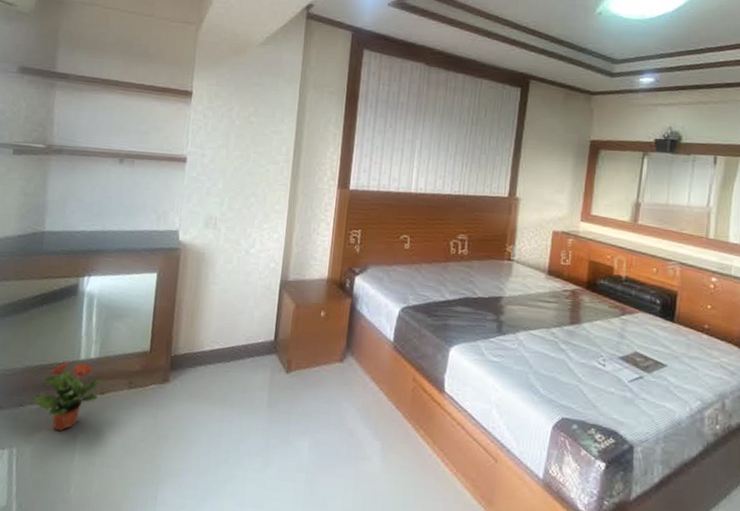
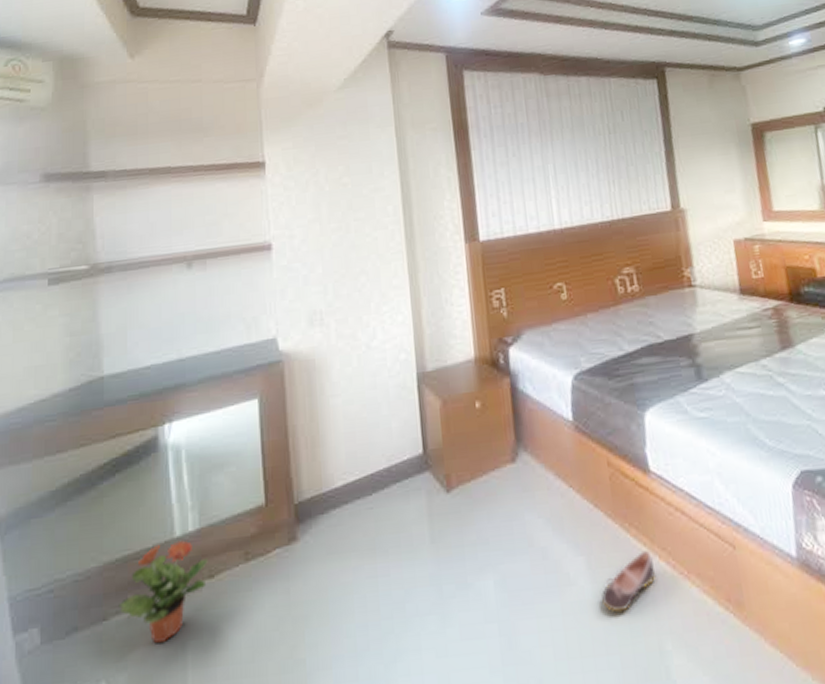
shoe: none [387,447,432,487] -> present [602,550,655,613]

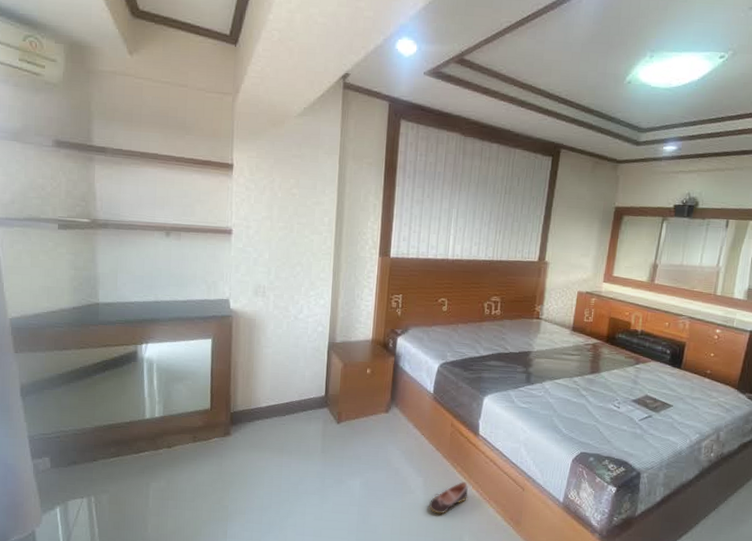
potted plant: present [118,540,208,643] -> none [104,421,168,480]

